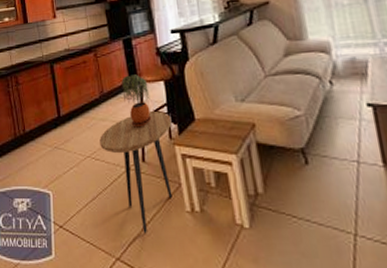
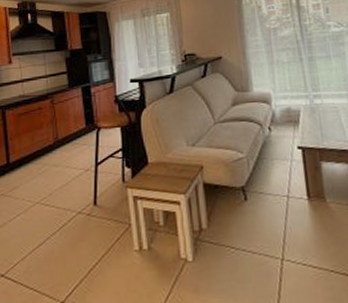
side table: present [99,111,173,234] -> none [51,156,126,275]
potted plant: present [121,74,152,128] -> none [78,121,106,172]

